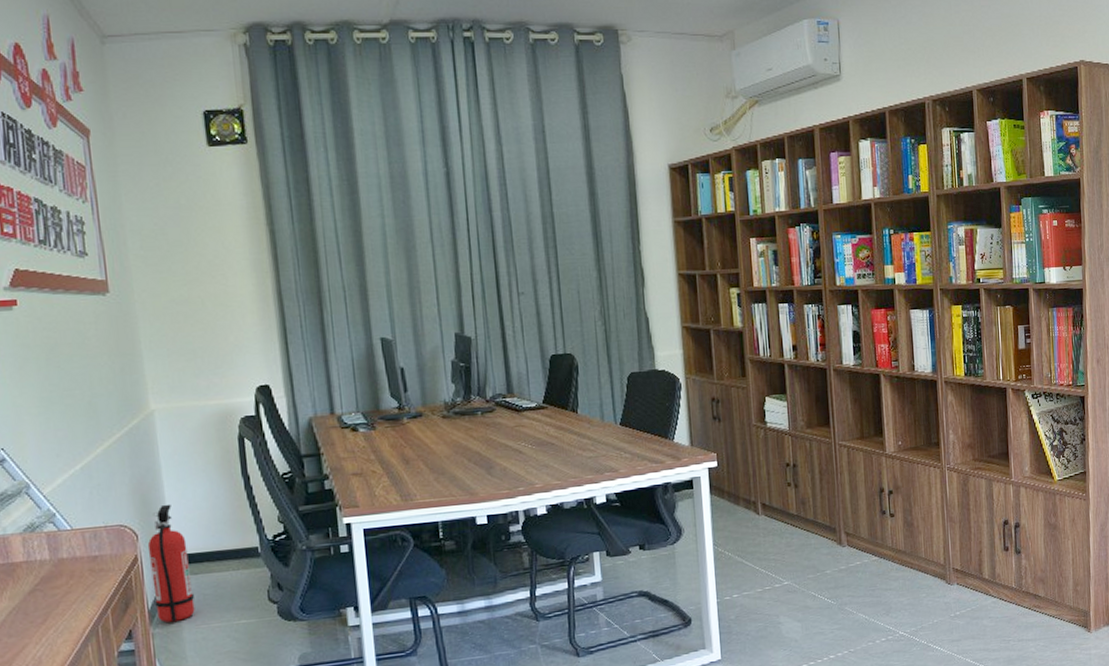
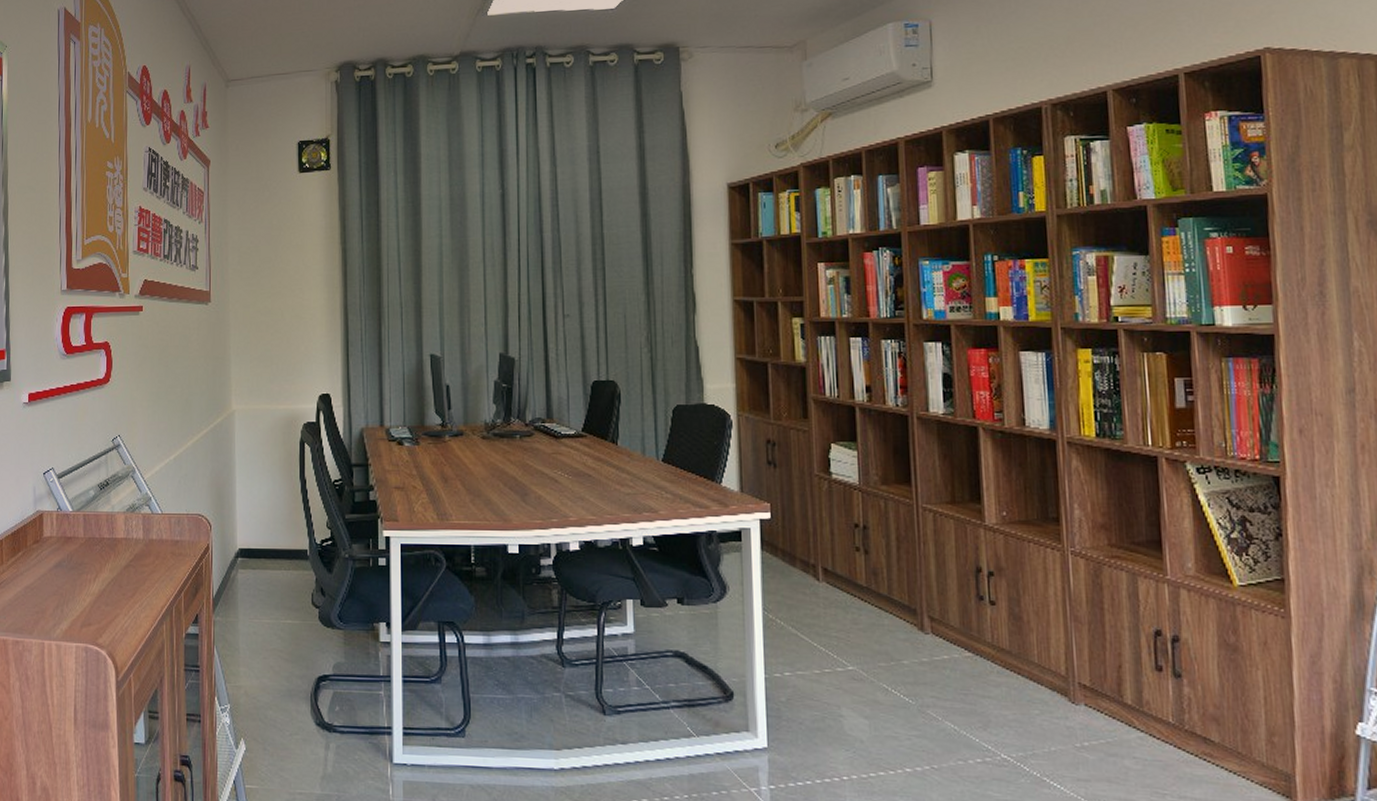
fire extinguisher: present [147,504,195,623] -> none [218,499,250,612]

